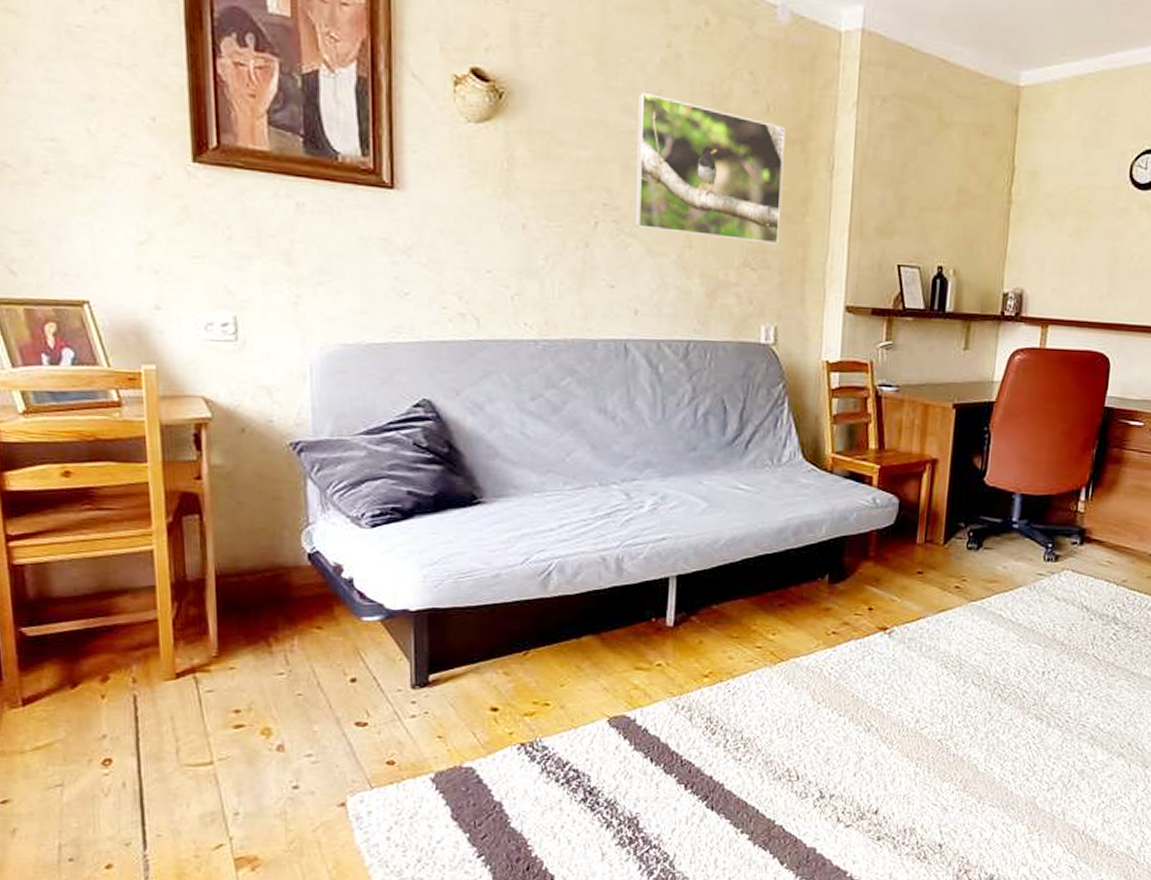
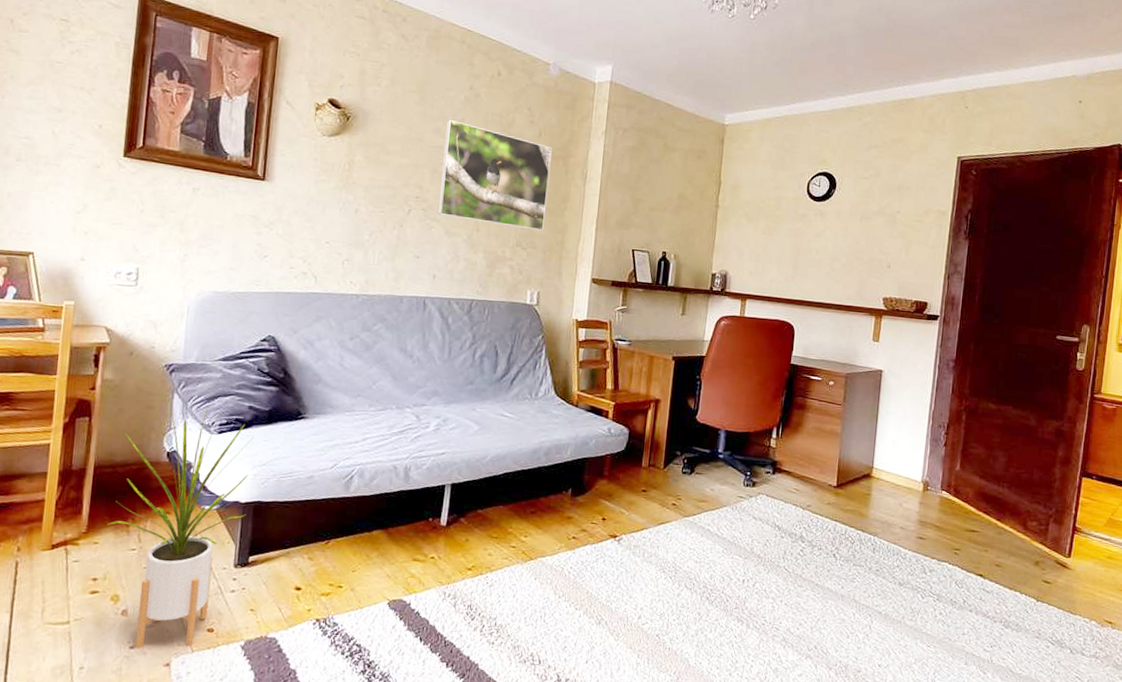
house plant: none [243,493,419,788] -> present [107,406,255,649]

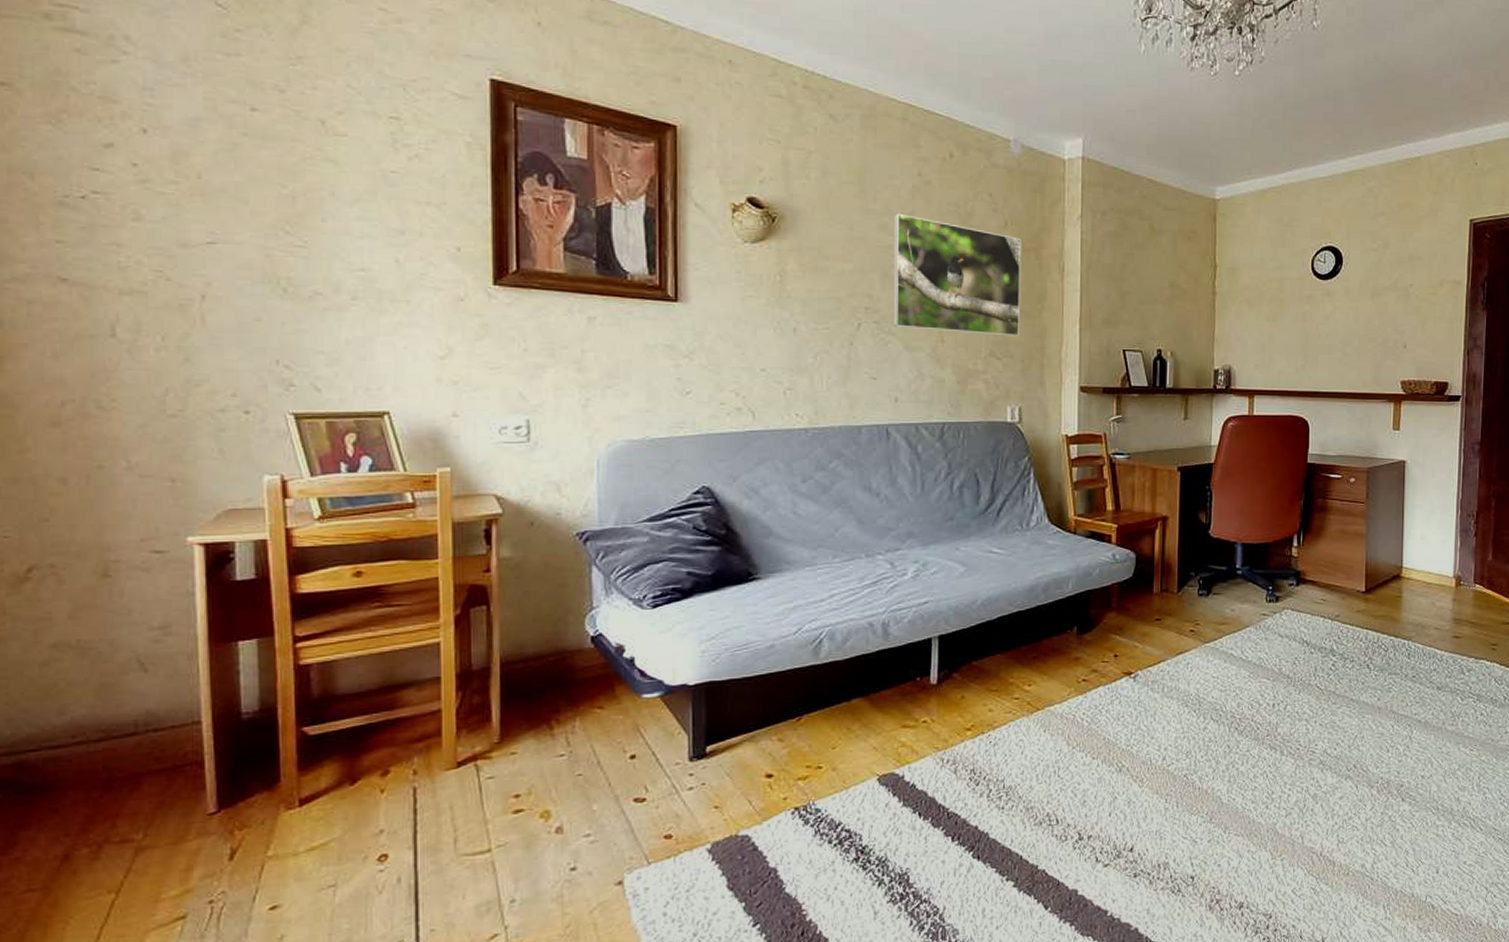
house plant: present [107,406,255,649] -> none [525,576,698,870]

